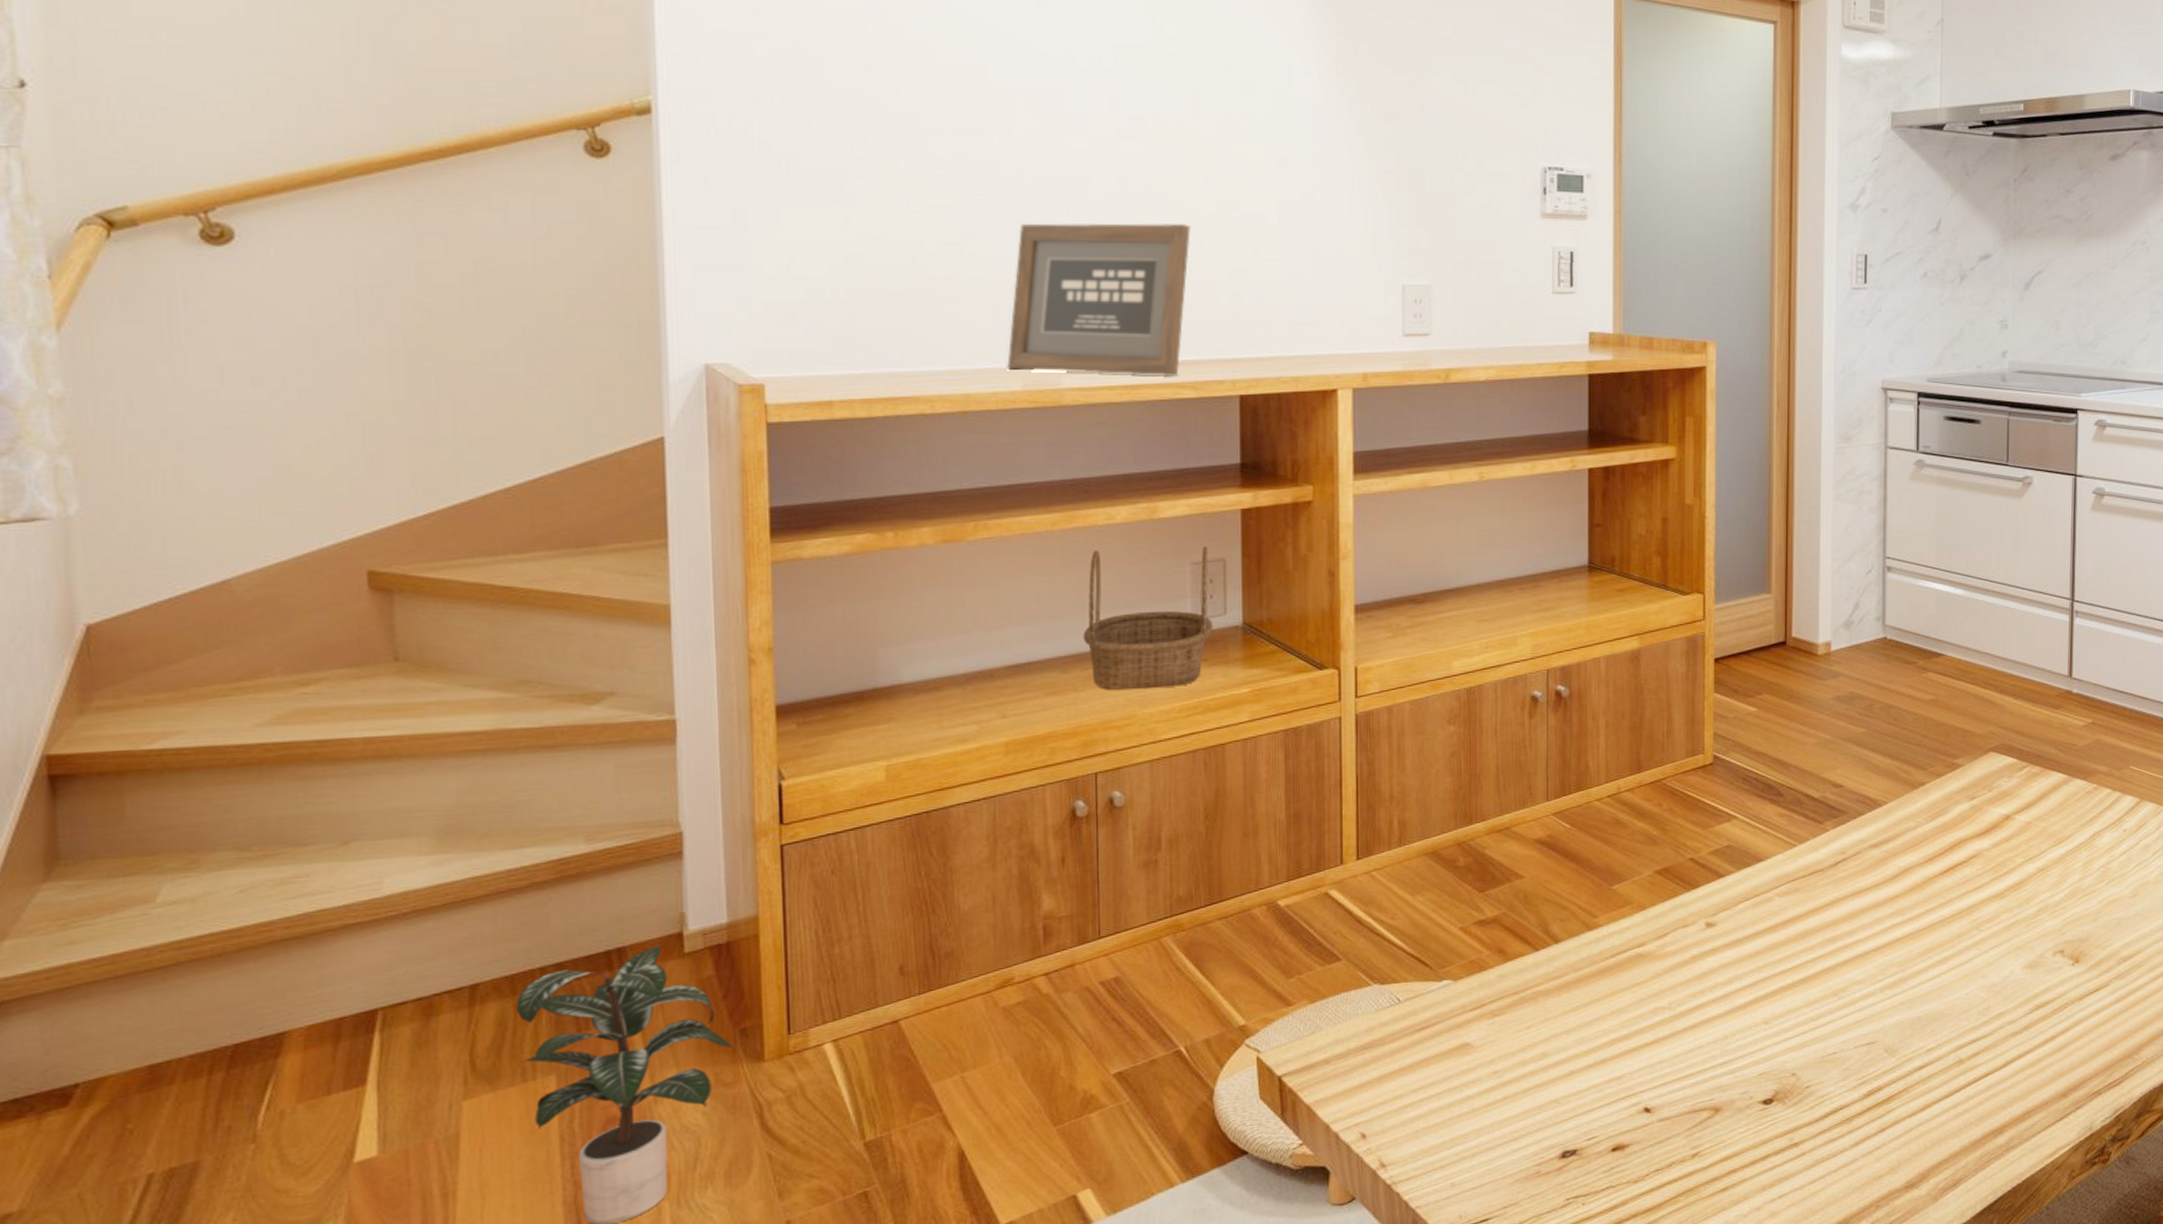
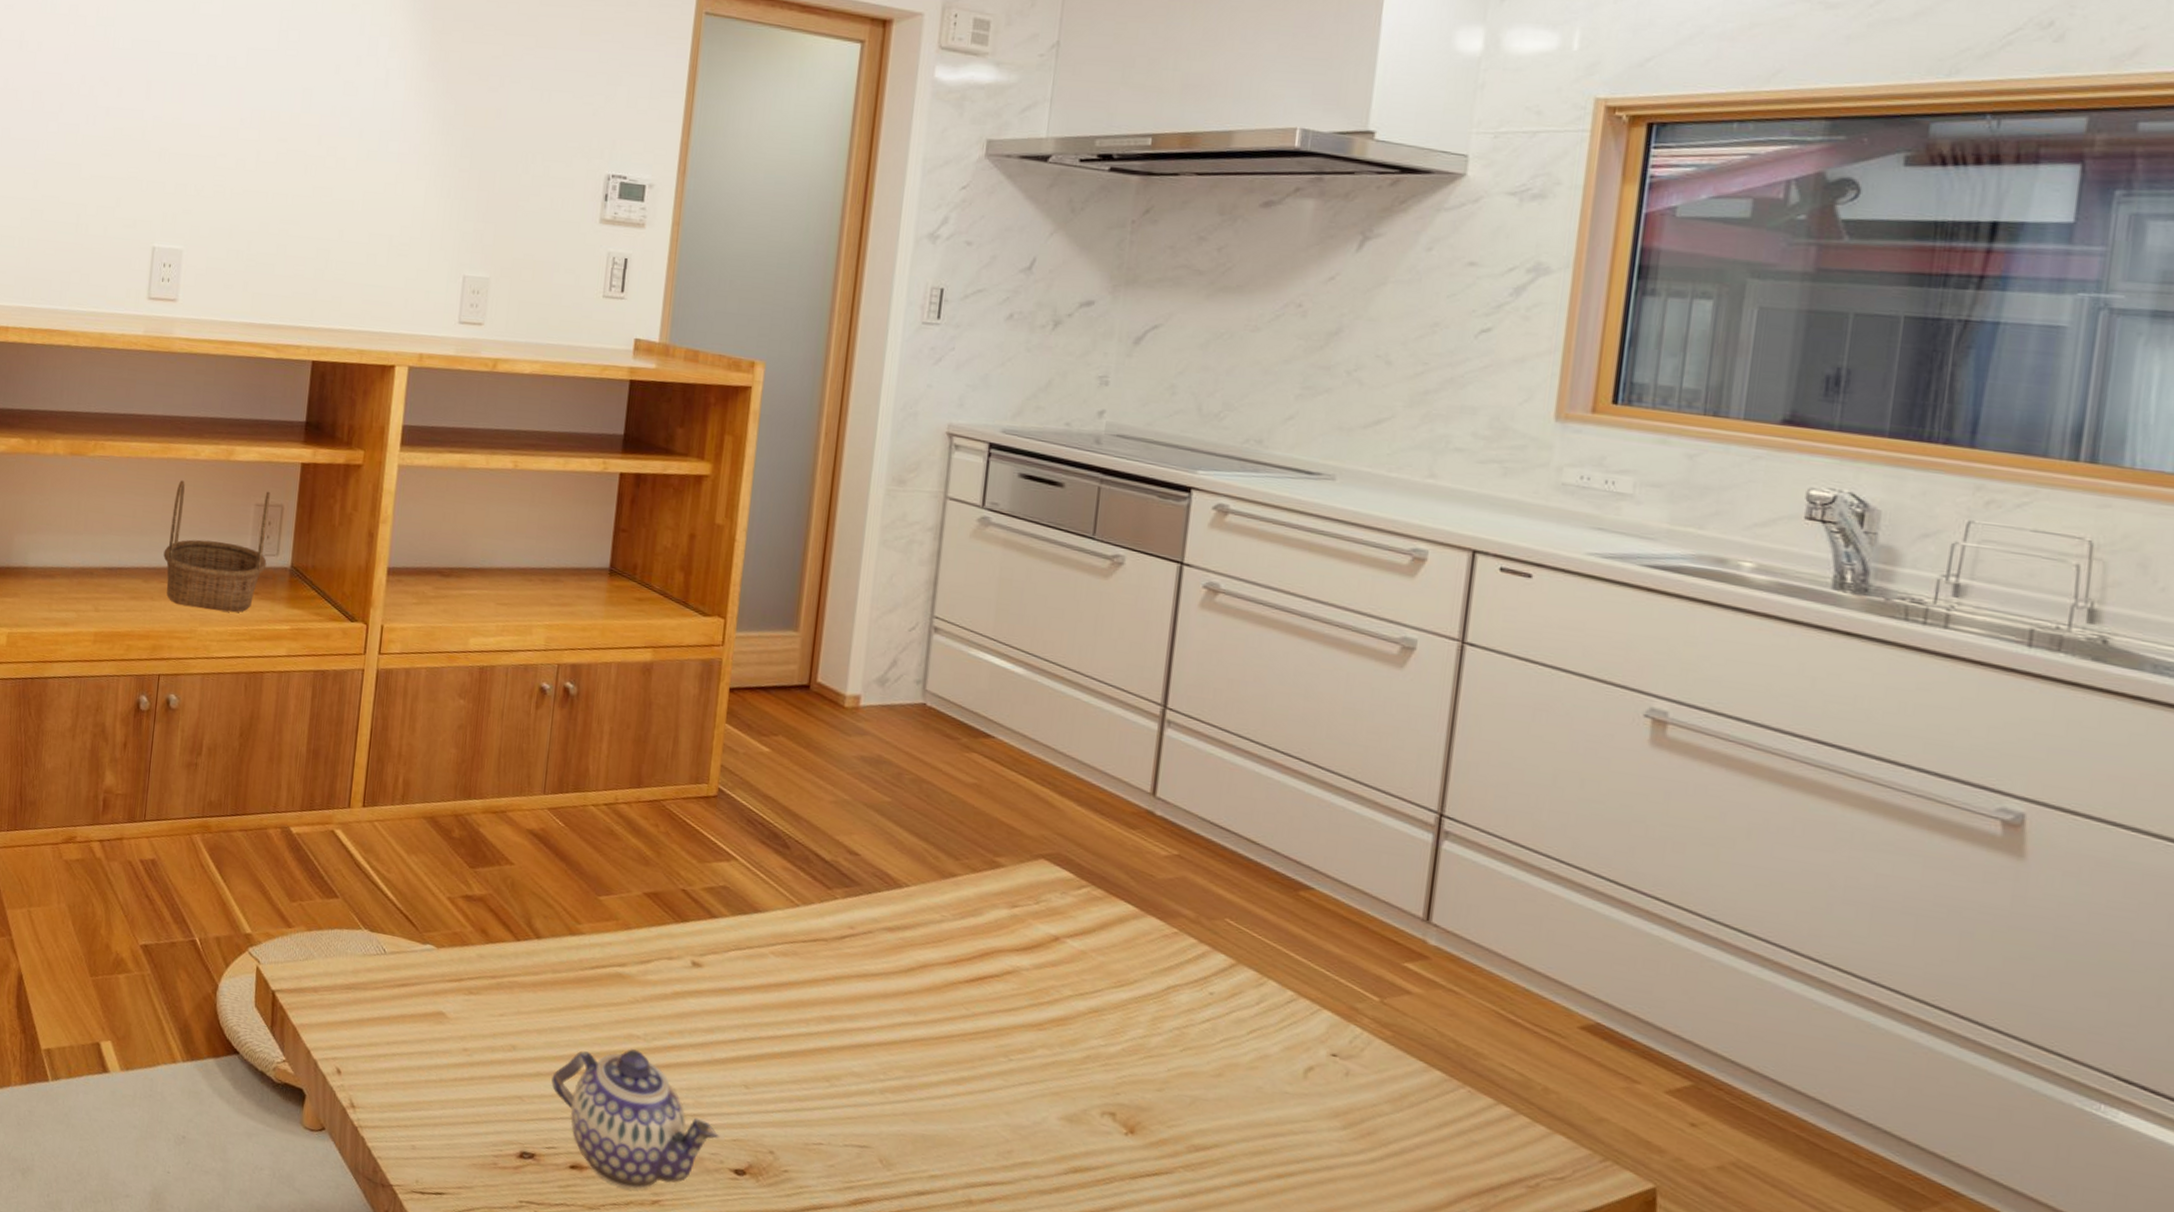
picture frame: present [1007,223,1191,375] -> none [134,195,290,337]
teapot: none [1585,1020,1747,1153] -> present [551,1049,719,1190]

